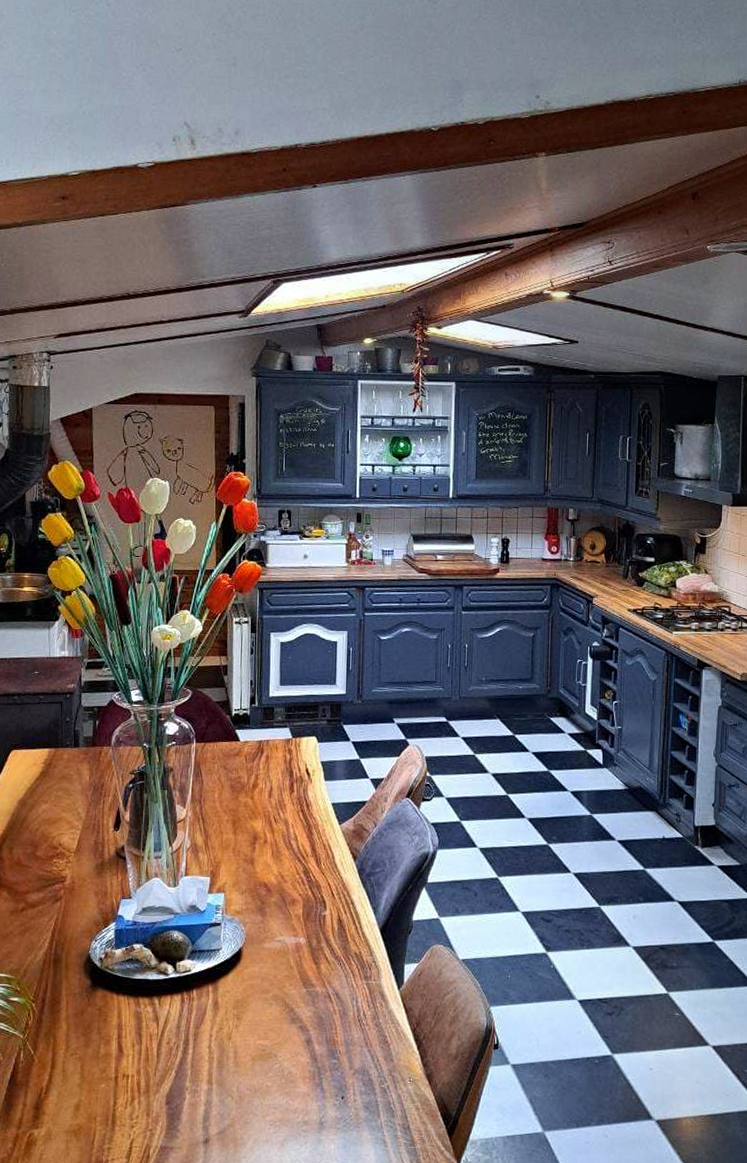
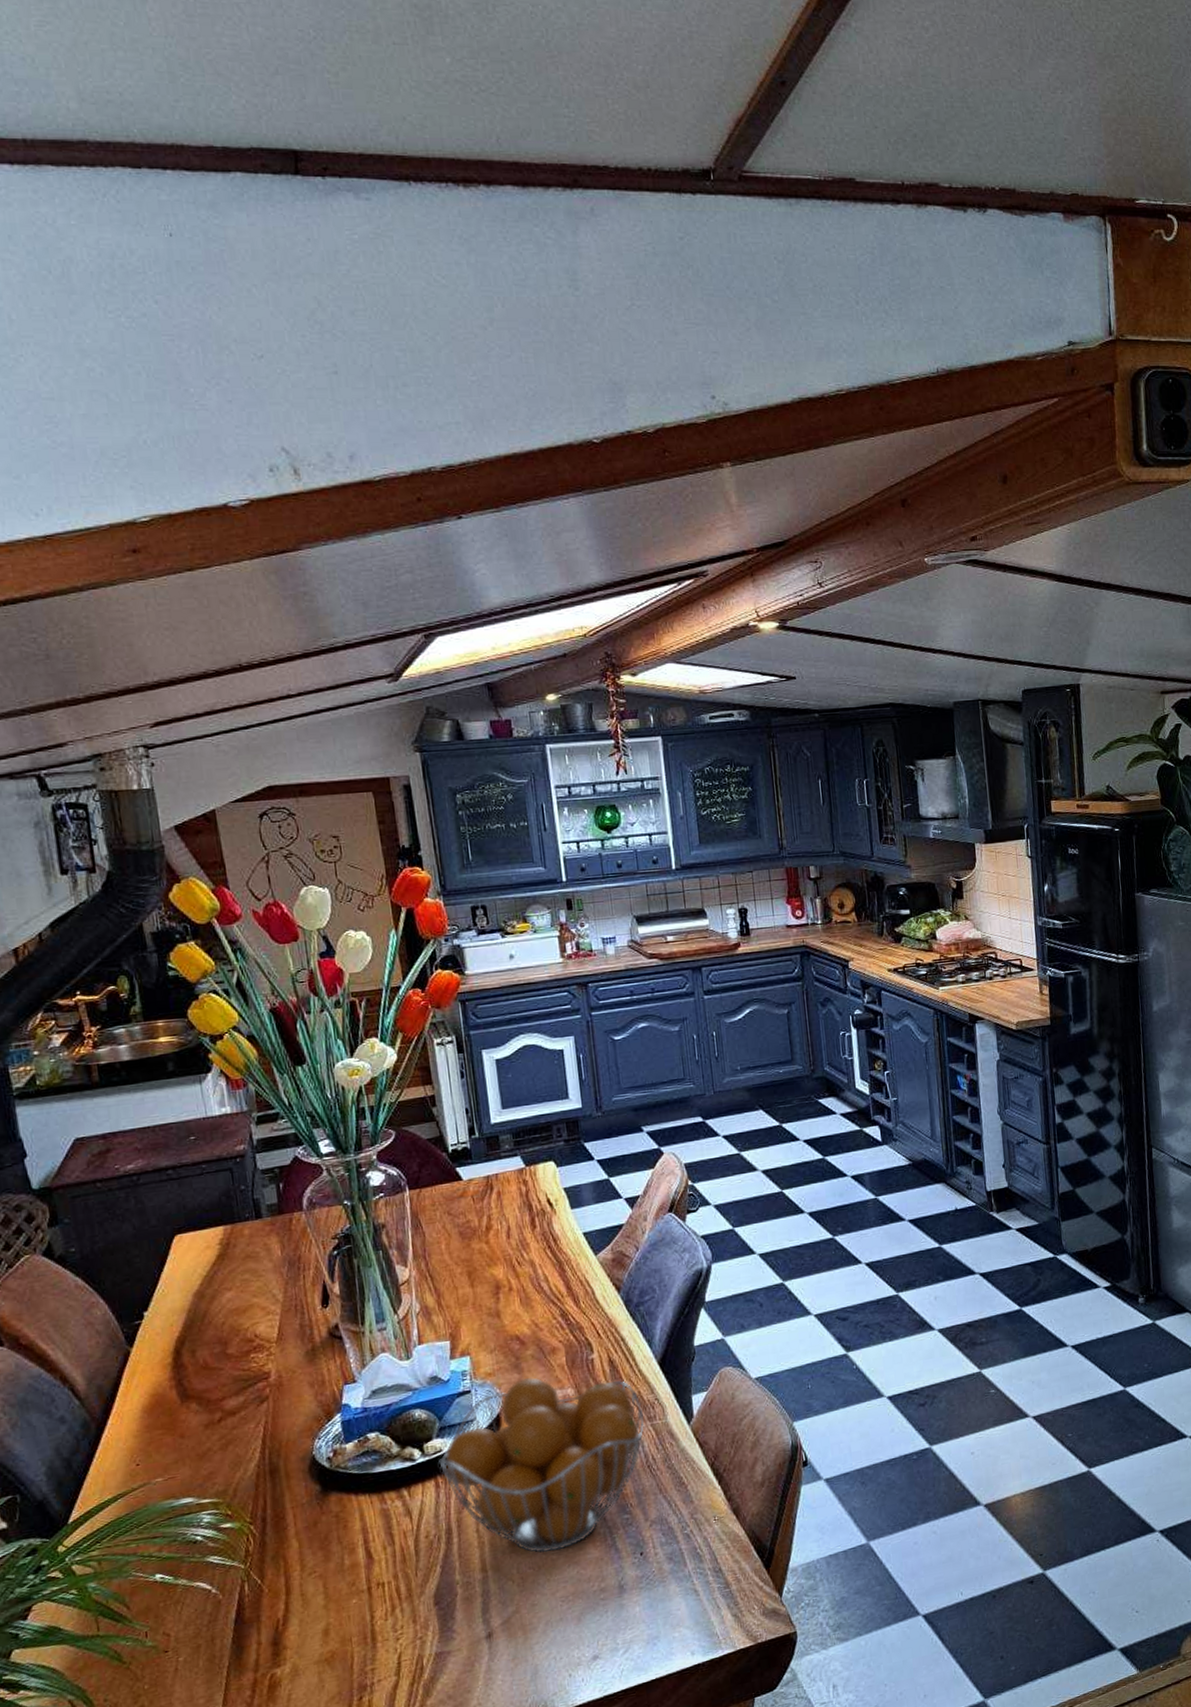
fruit basket: none [186,921,361,1079] -> present [438,1376,646,1553]

